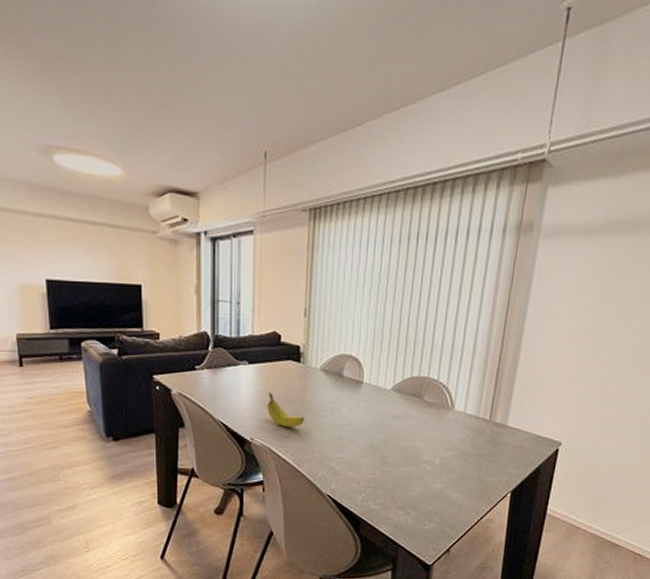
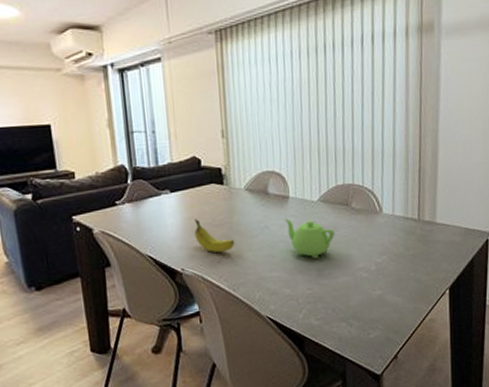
teapot: none [355,402,404,446] -> present [284,218,335,259]

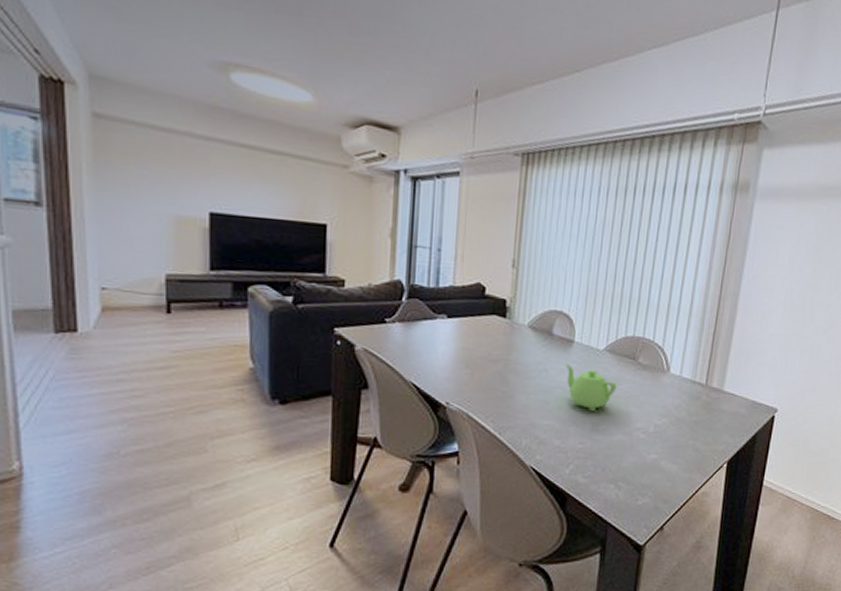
fruit: present [194,219,234,253] -> none [466,350,508,390]

